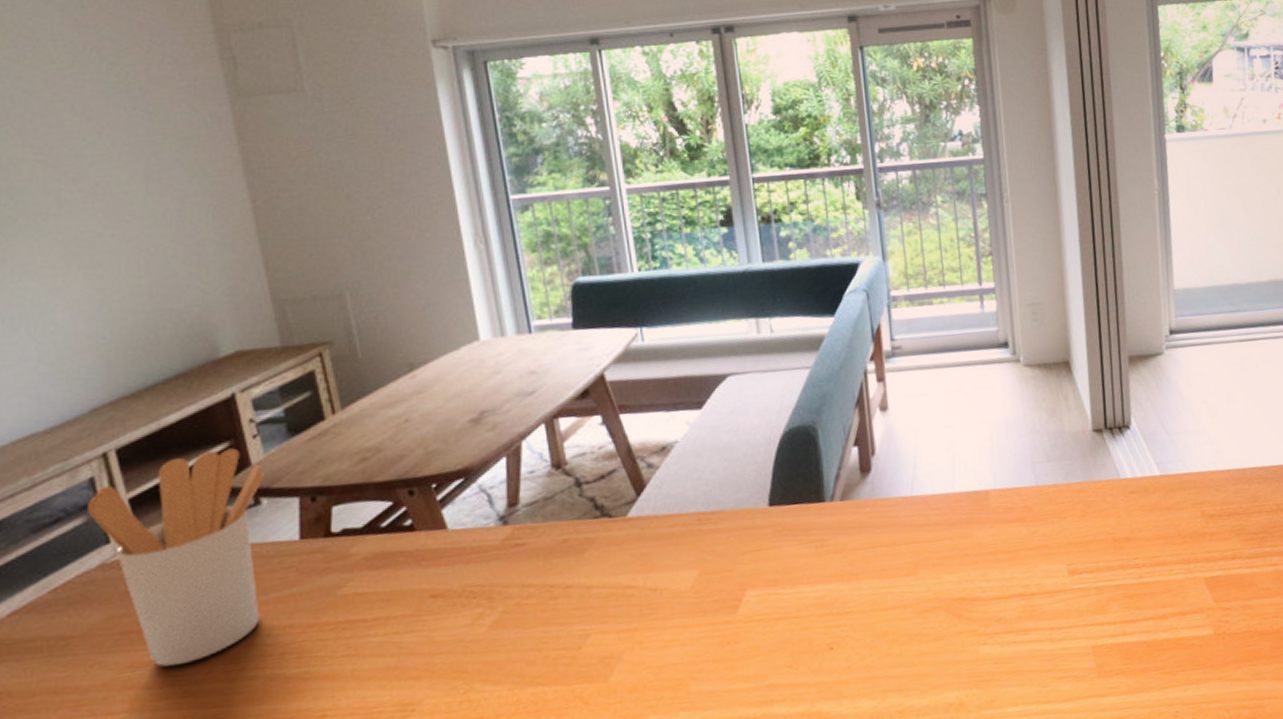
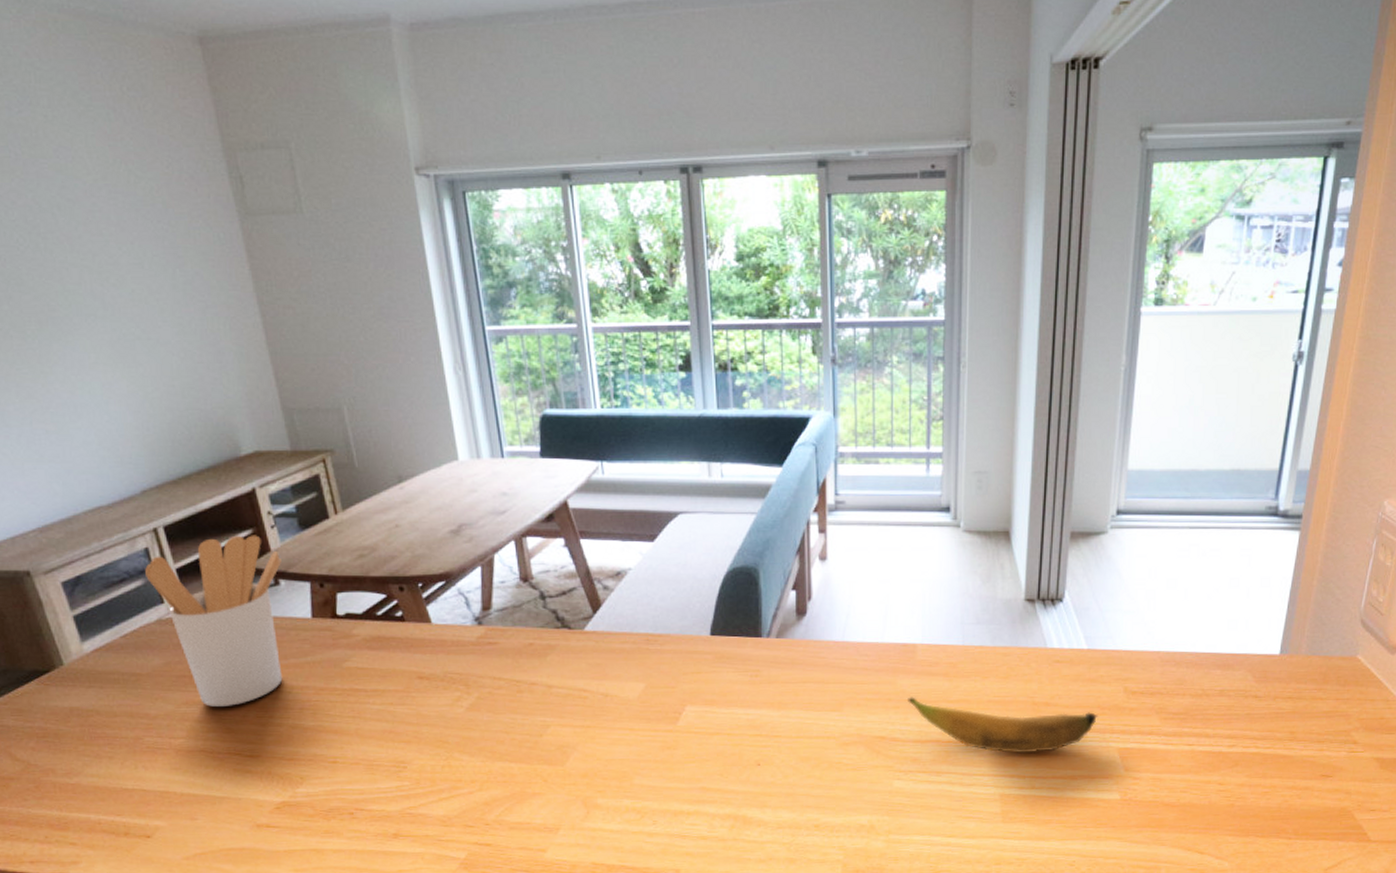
banana: none [985,542,1181,599] -> present [908,697,1098,754]

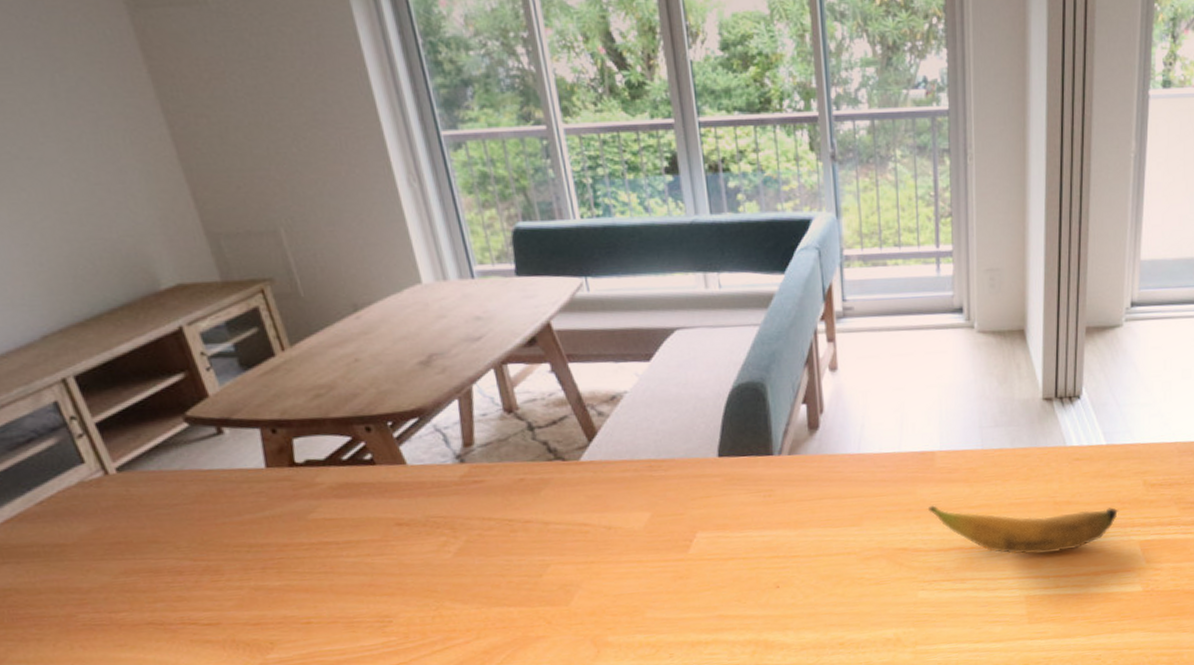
utensil holder: present [145,535,283,707] -> none [56,379,239,574]

